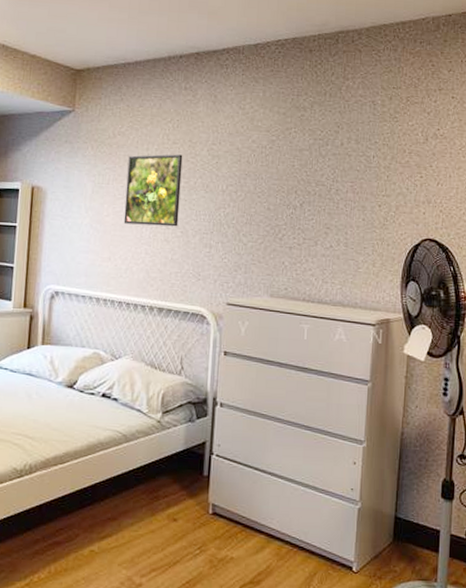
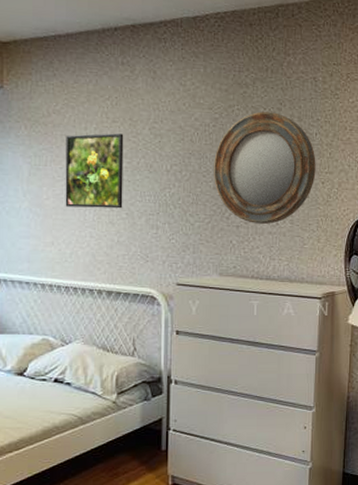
home mirror: none [268,134,373,246] -> present [214,111,316,224]

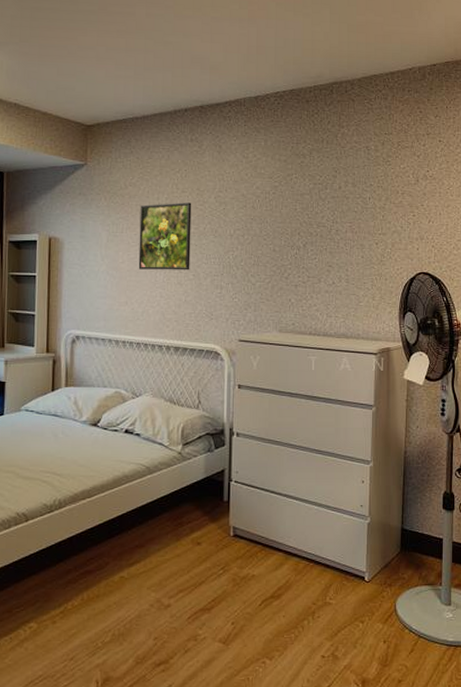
home mirror: present [214,111,316,224] -> none [274,179,370,283]

